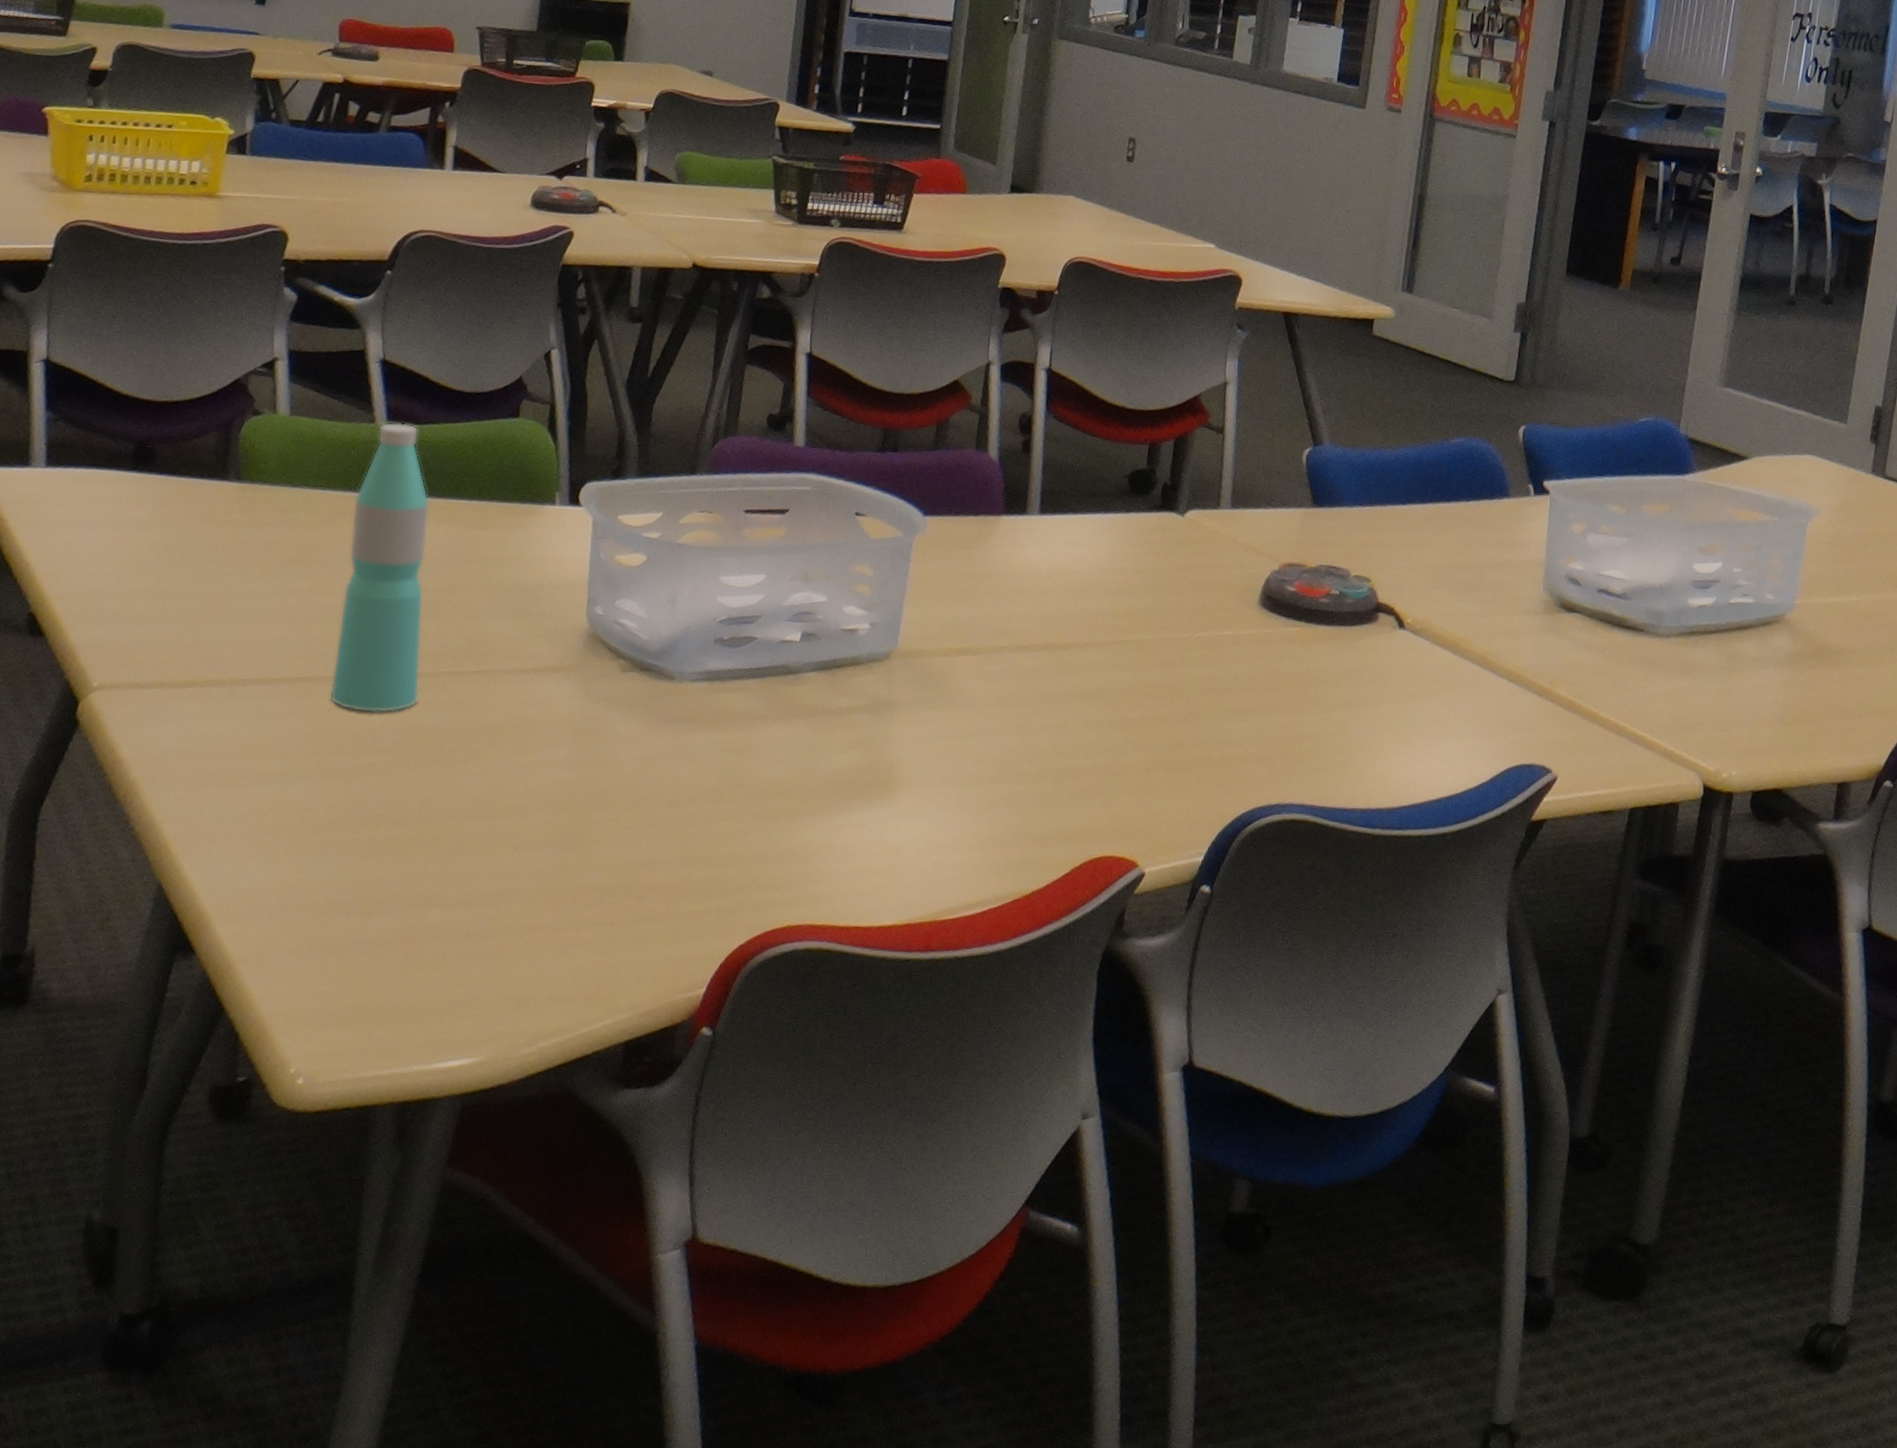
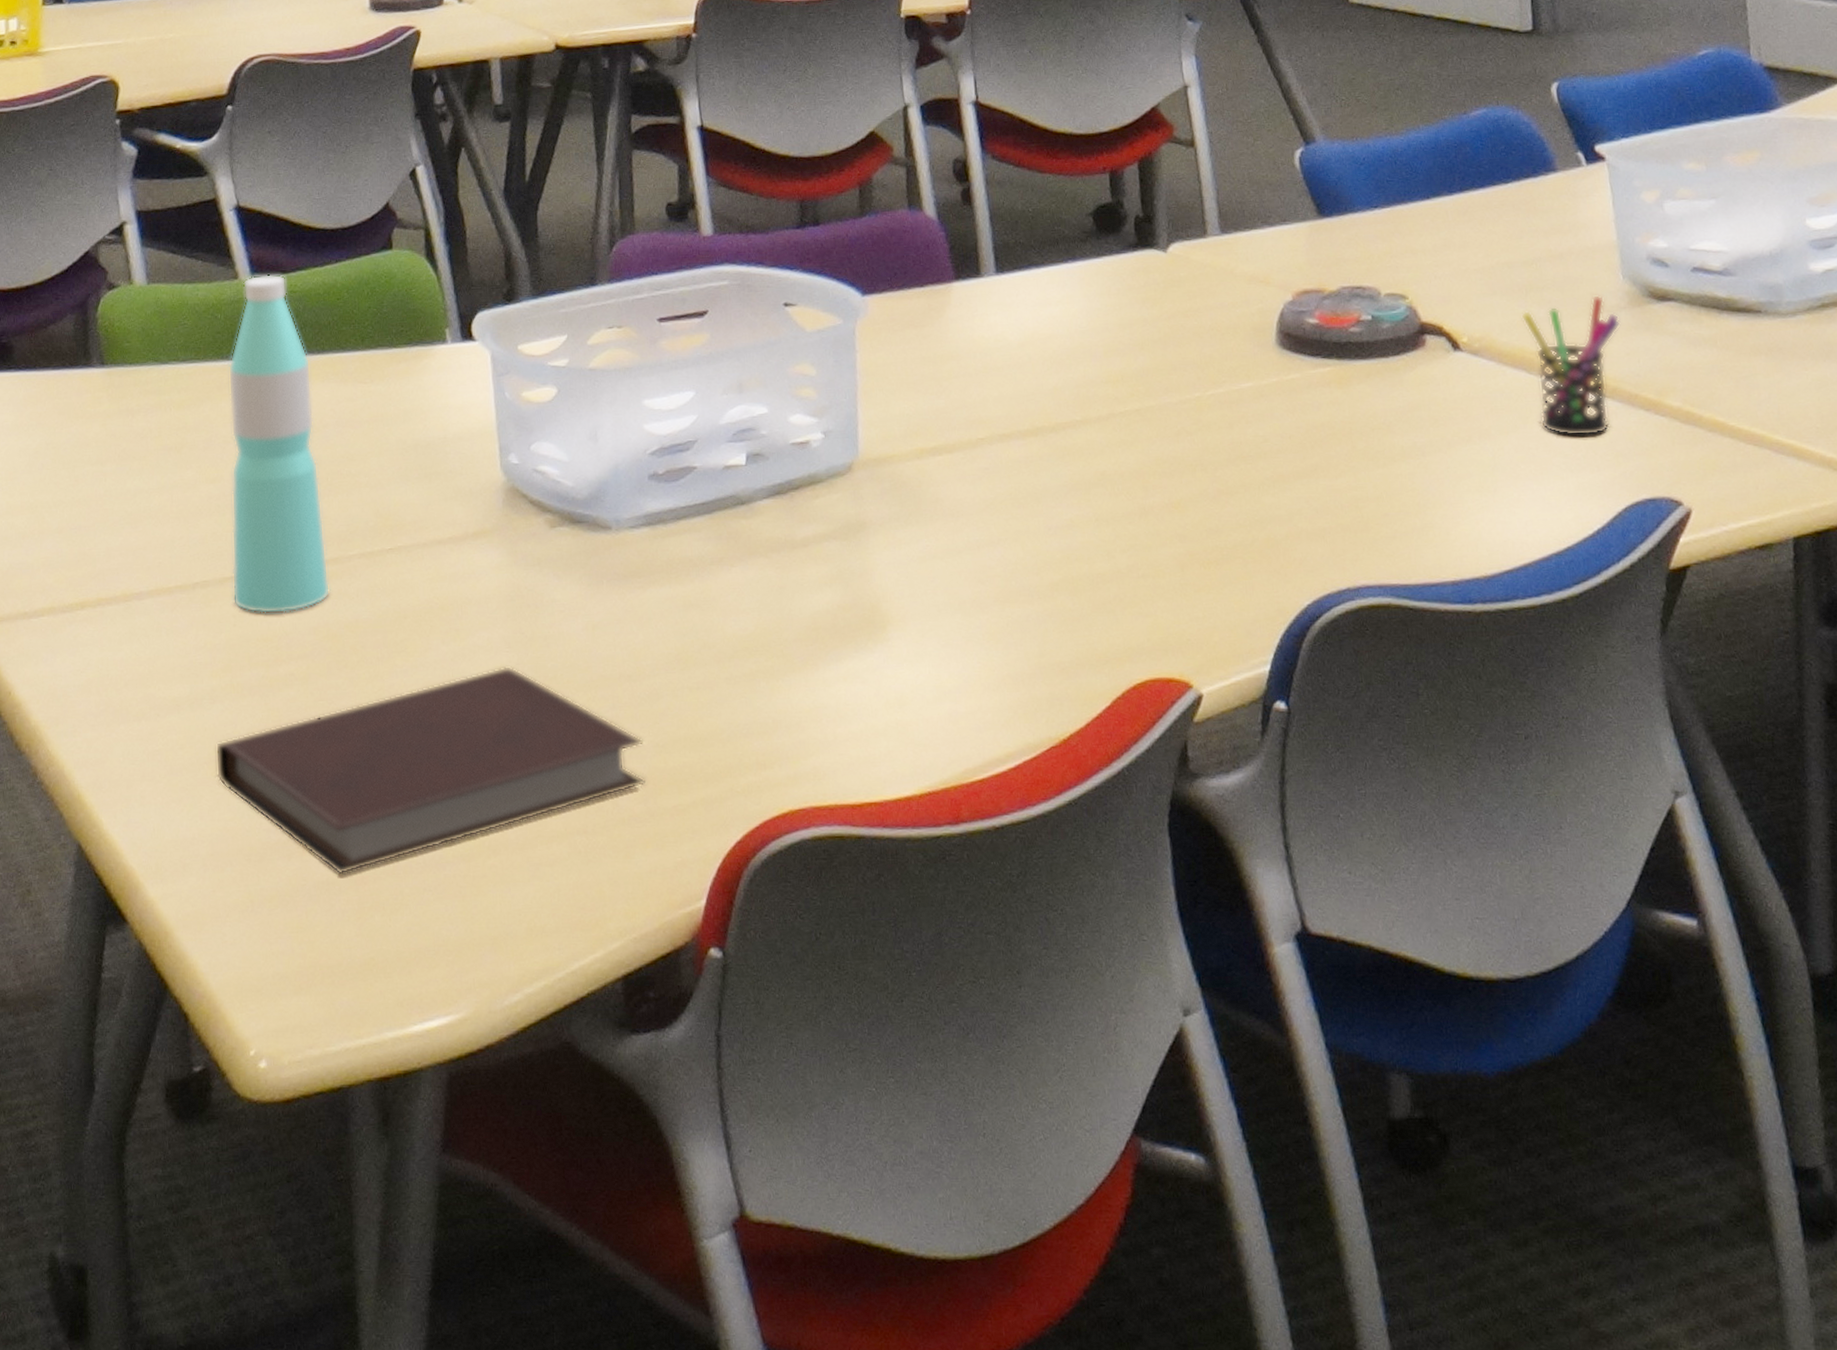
notebook: none [293,781,674,935] -> present [215,666,645,875]
pen holder: none [1455,600,1534,710] -> present [1521,295,1621,437]

